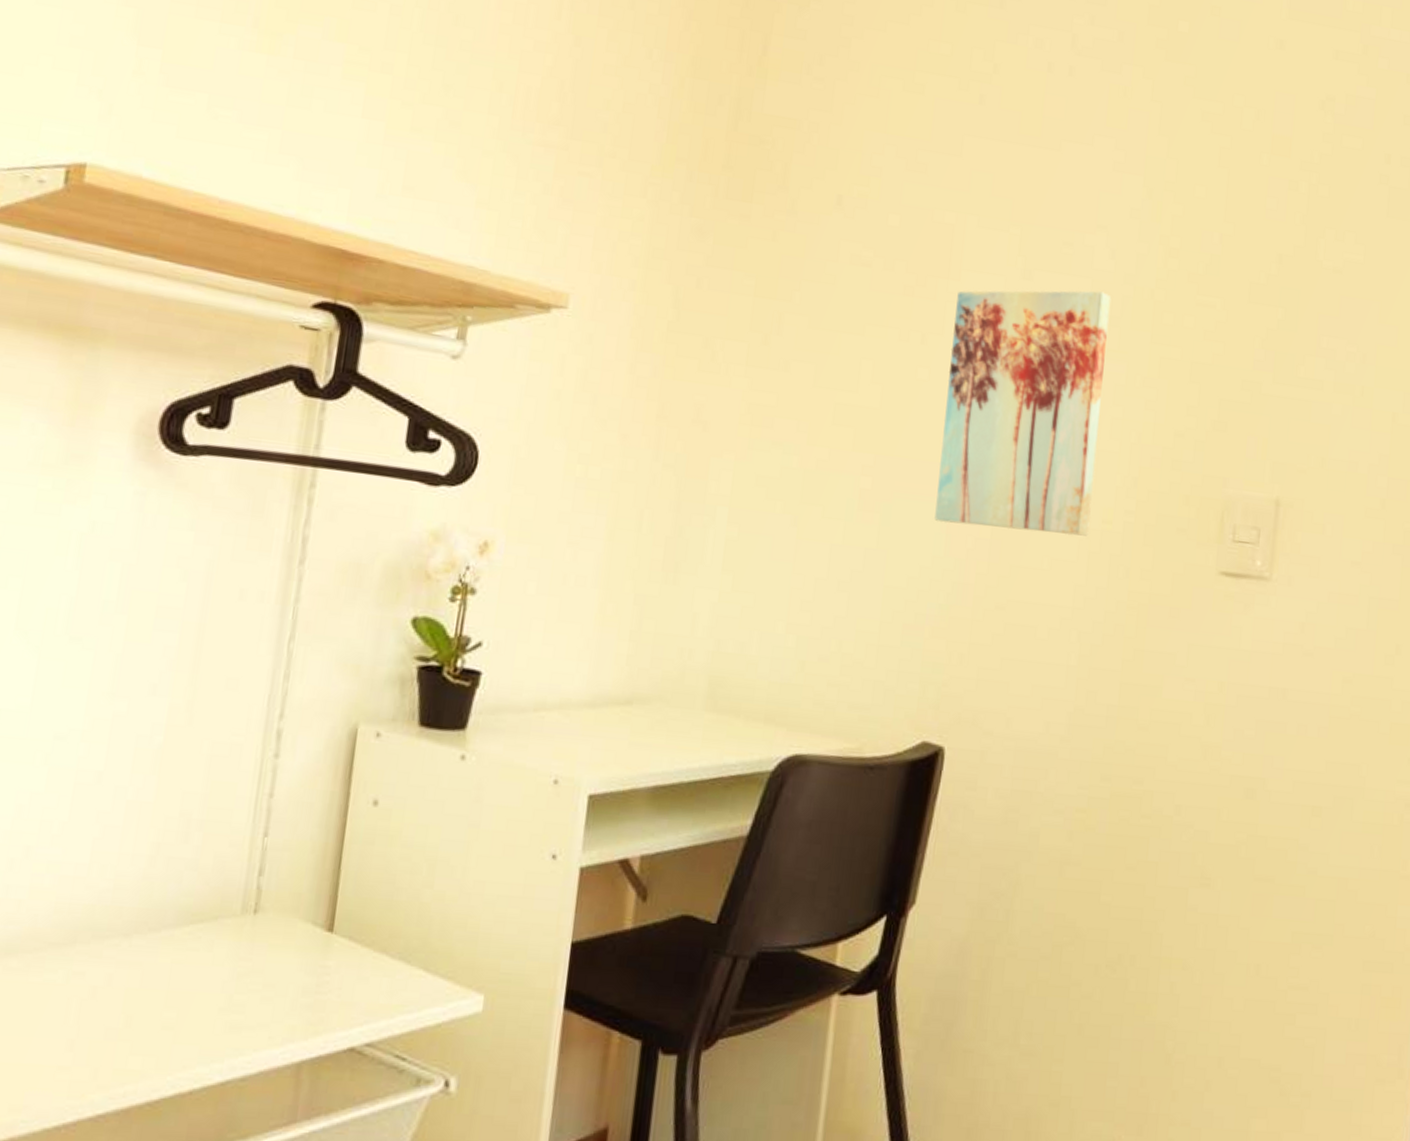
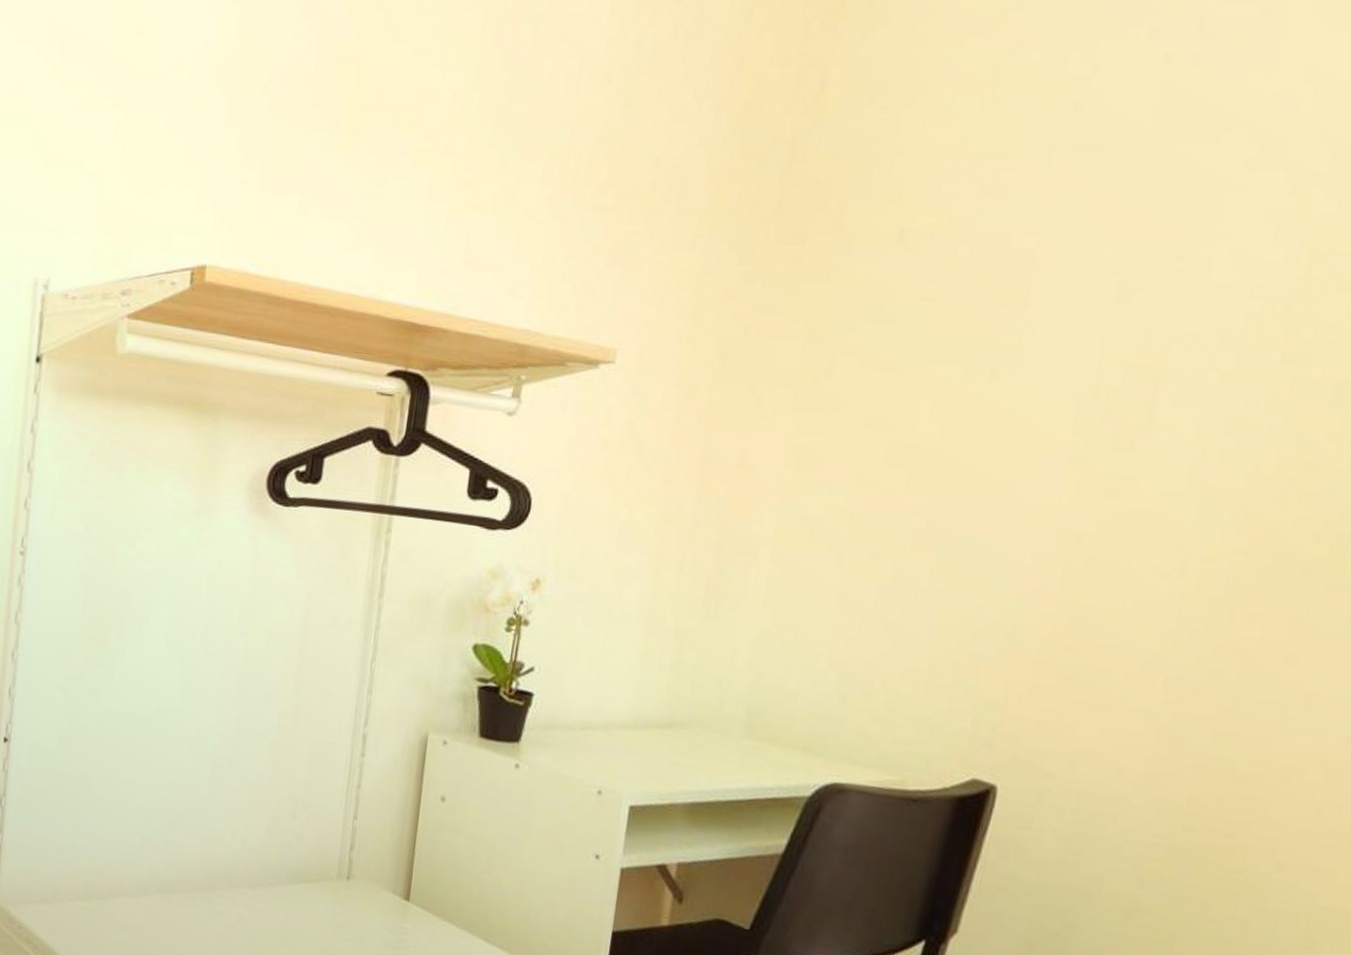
wall art: present [934,290,1112,536] -> none [997,308,1232,577]

